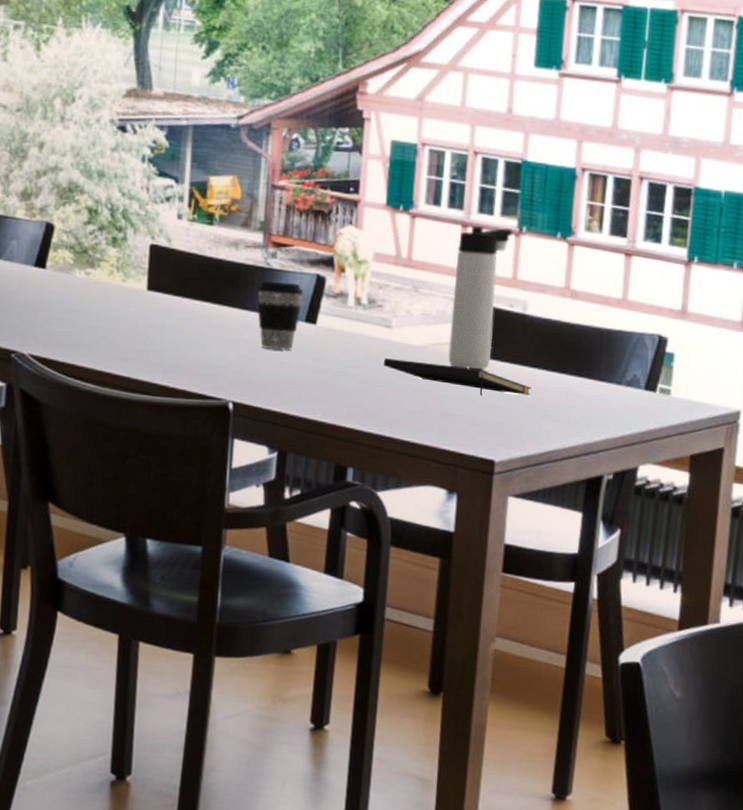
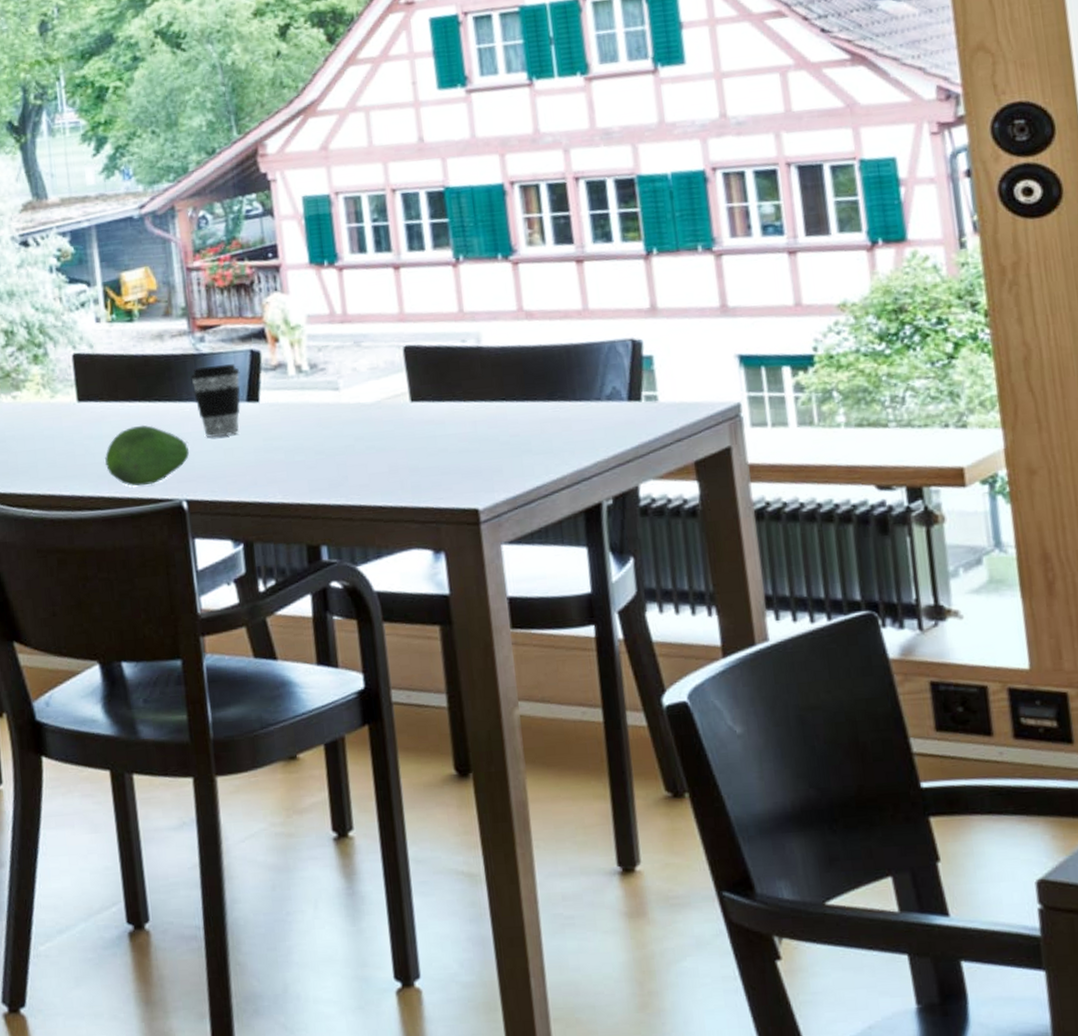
fruit: none [163,324,244,382] -> present [105,425,190,487]
notepad: present [383,358,531,396] -> none [337,414,504,443]
thermos bottle: present [448,226,513,370] -> none [393,260,453,418]

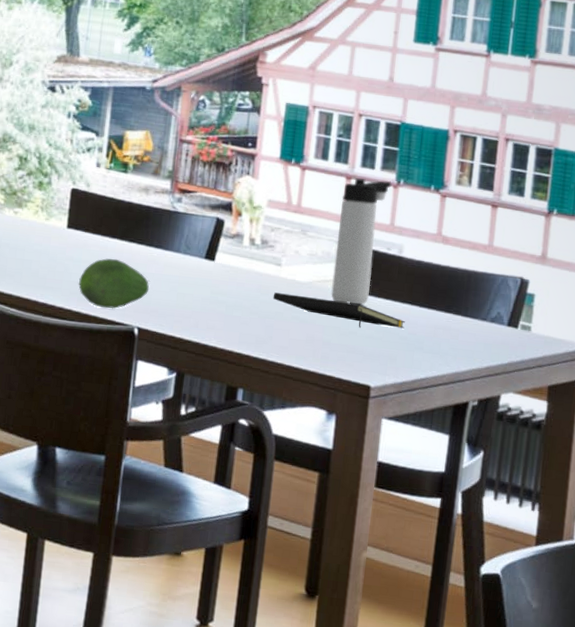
coffee cup: present [190,364,241,438] -> none [163,221,205,283]
notepad: none [337,414,504,443] -> present [273,292,405,329]
thermos bottle: none [393,260,453,418] -> present [331,178,392,305]

